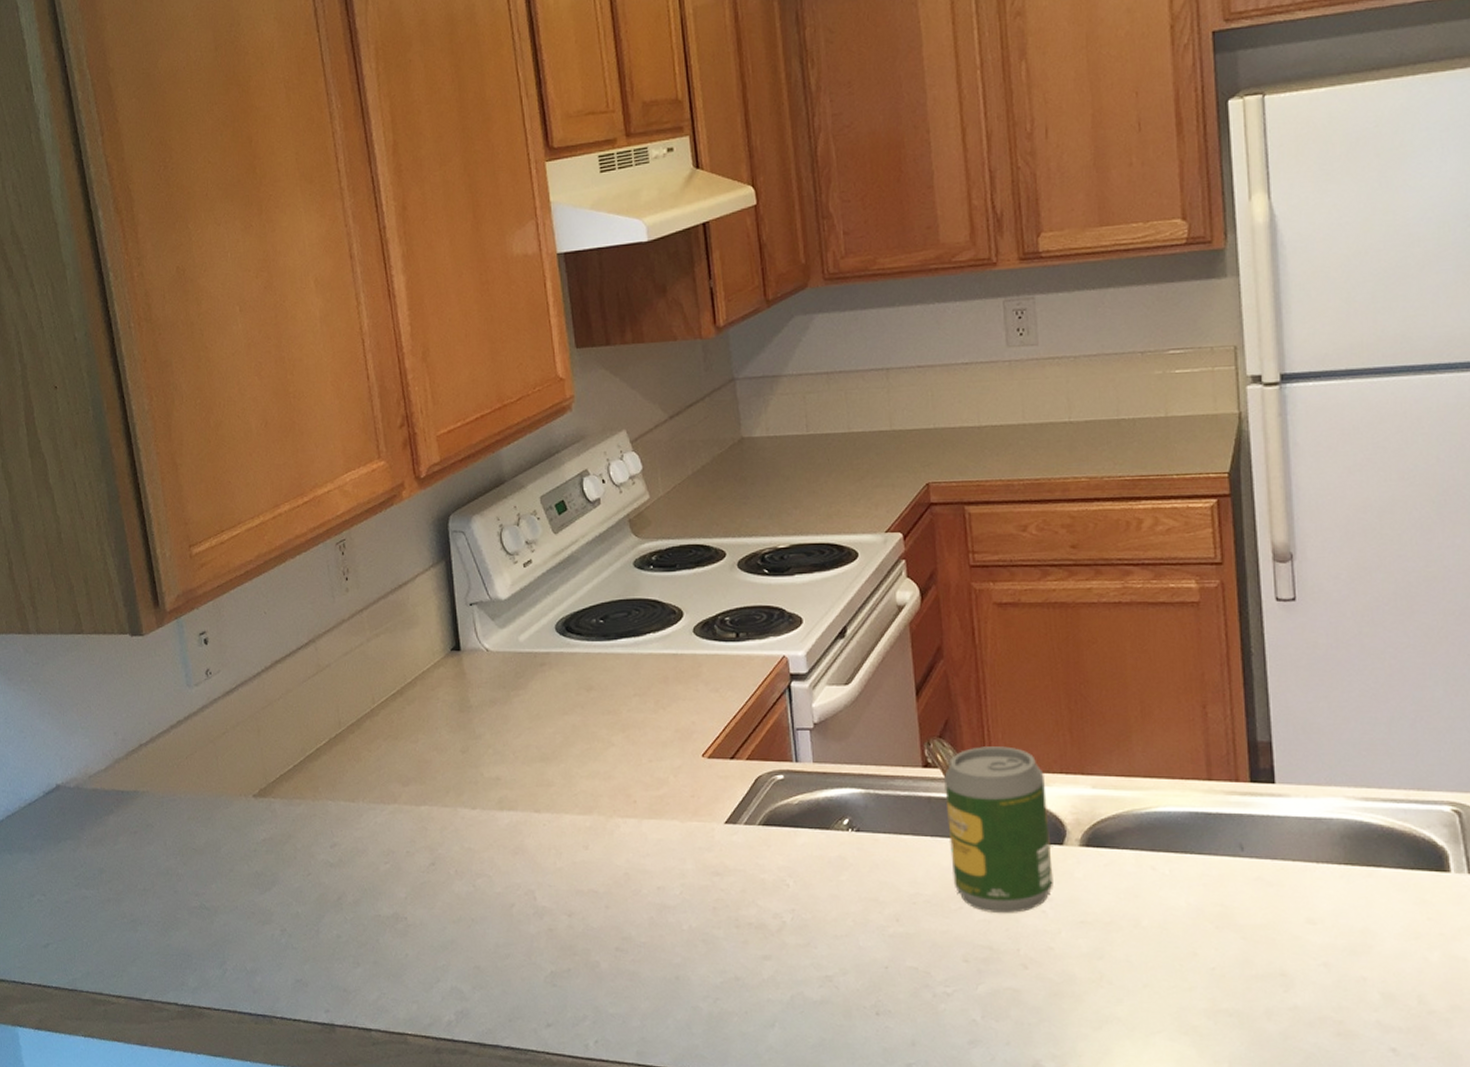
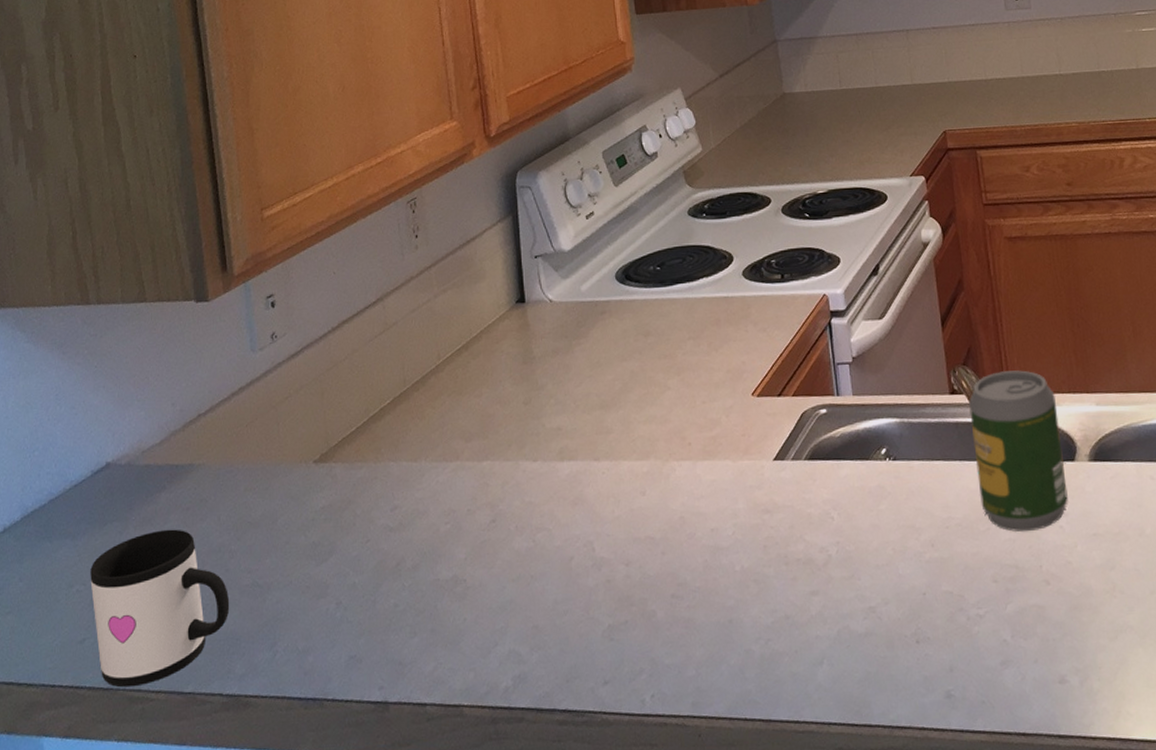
mug: none [49,850,180,990] -> present [90,529,230,688]

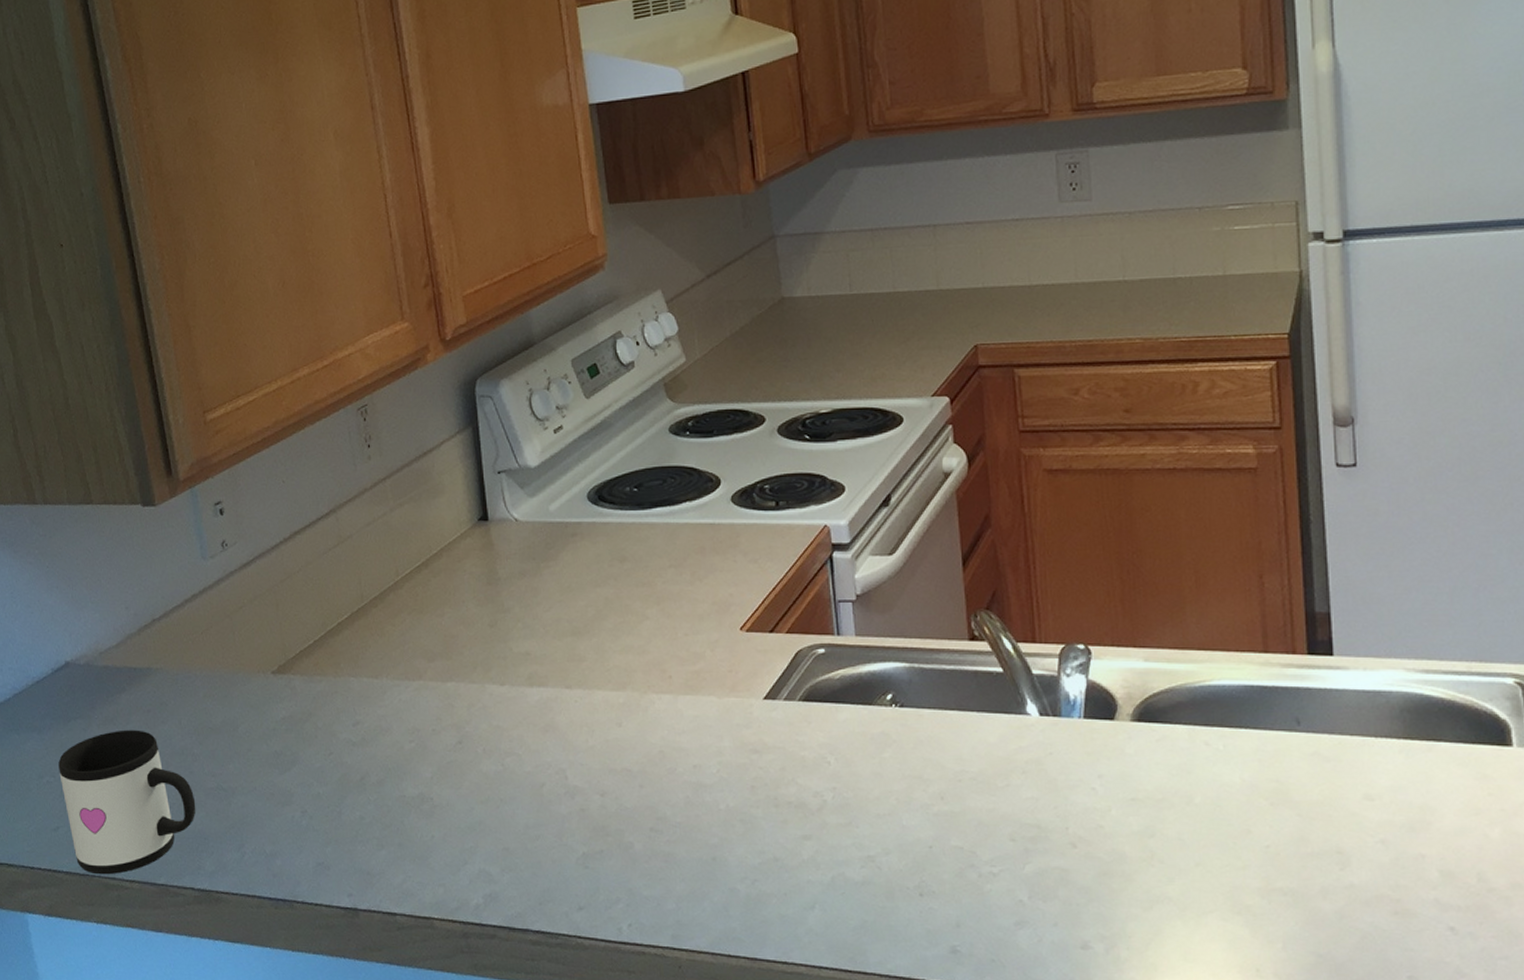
soda can: present [968,370,1068,533] -> none [990,618,1104,792]

